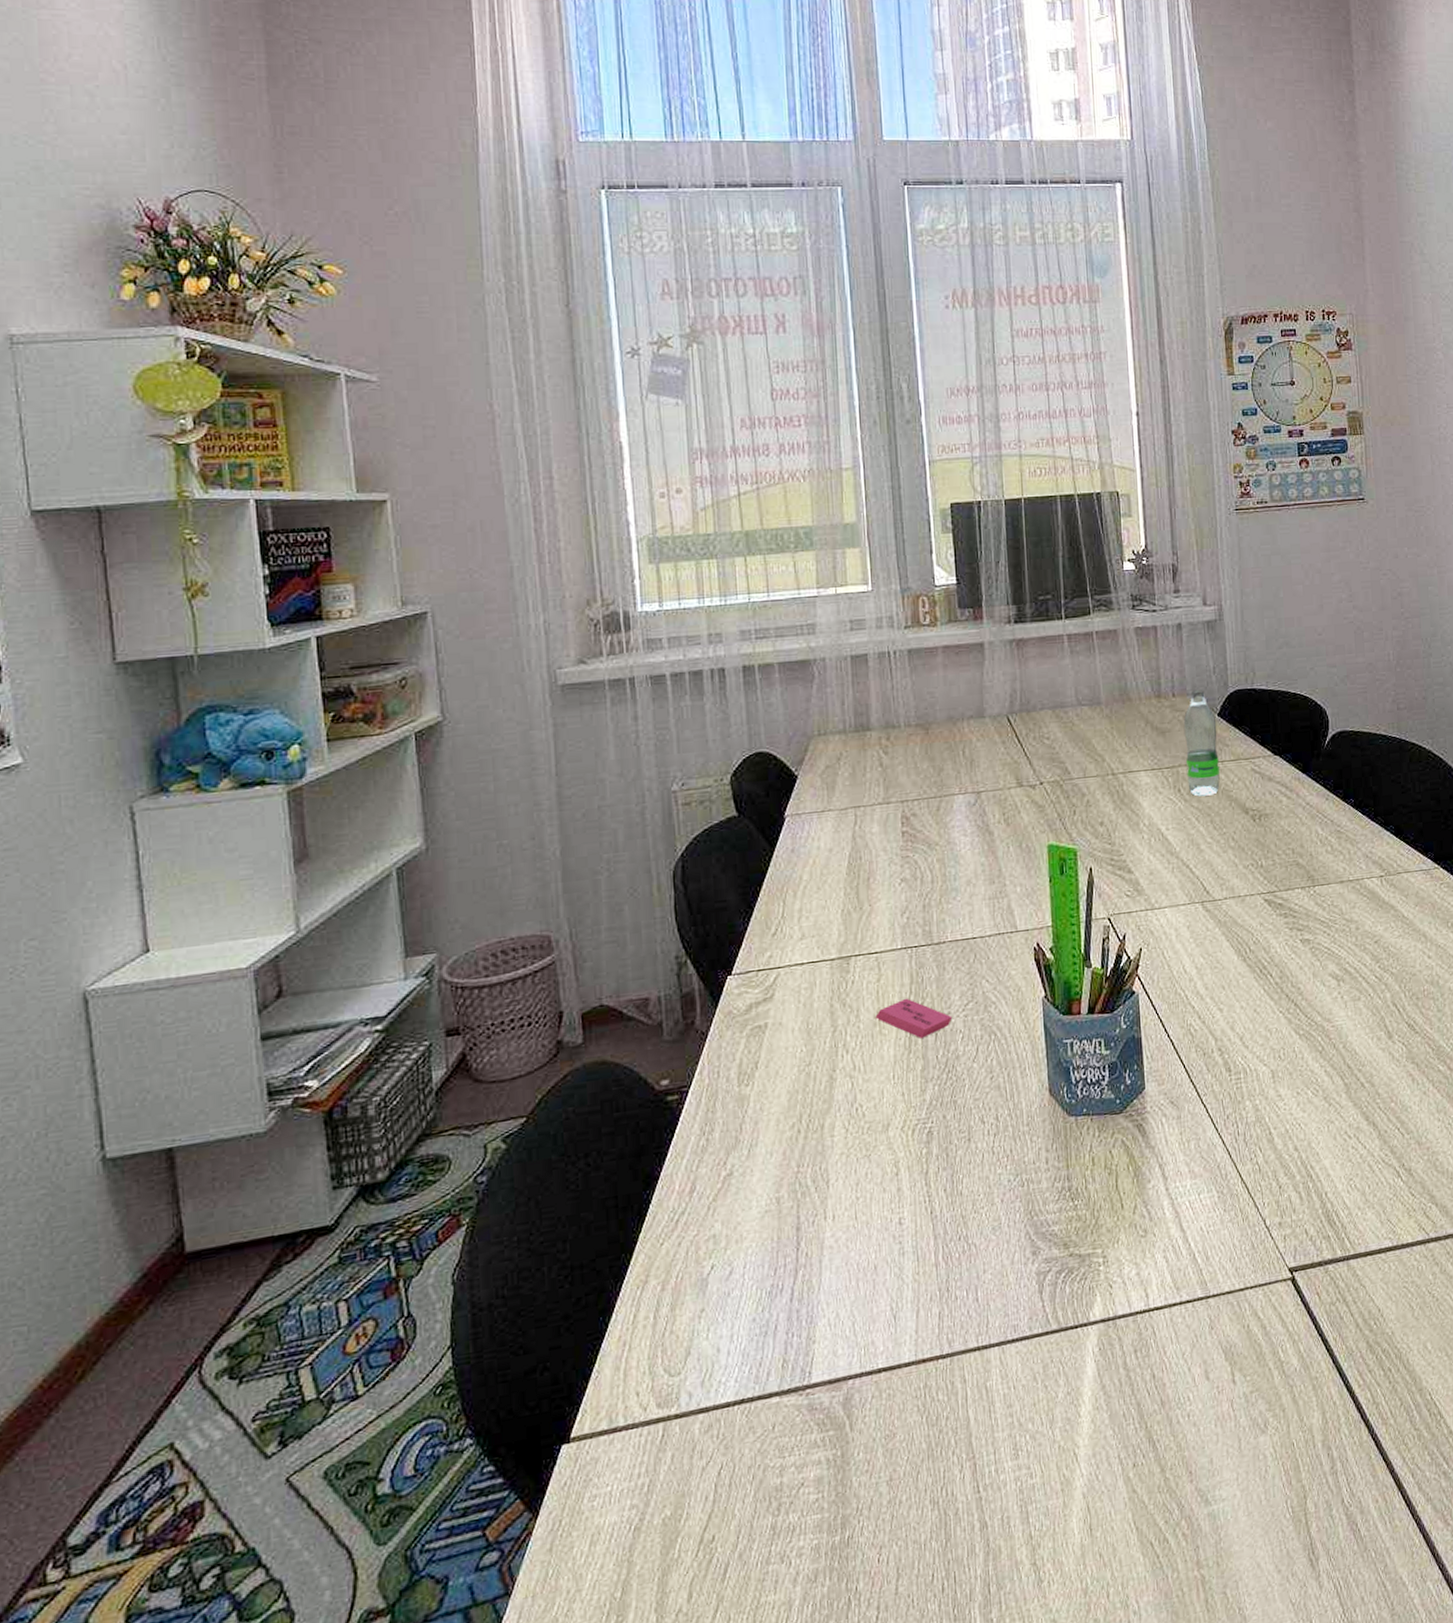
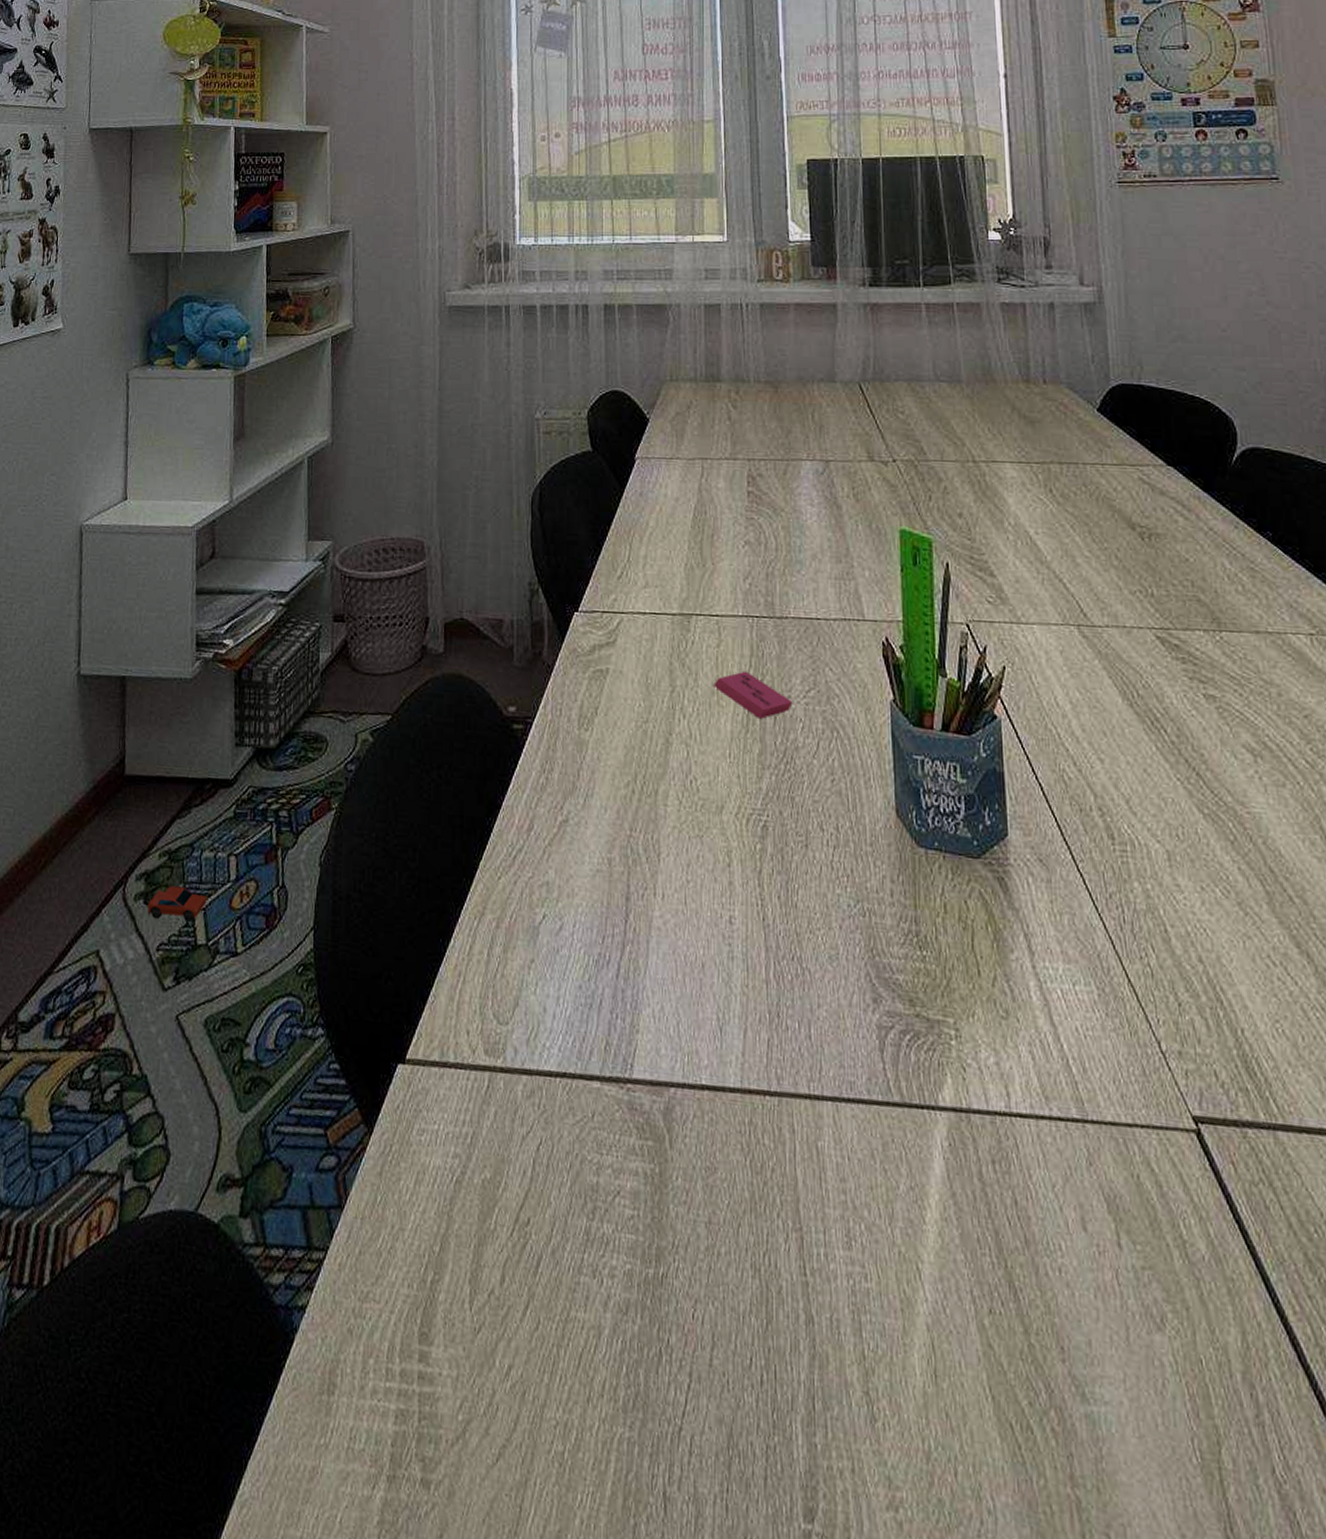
toy car: none [233,1348,315,1391] -> present [146,886,208,922]
bottle: present [1183,690,1220,796] -> none [1056,379,1100,502]

